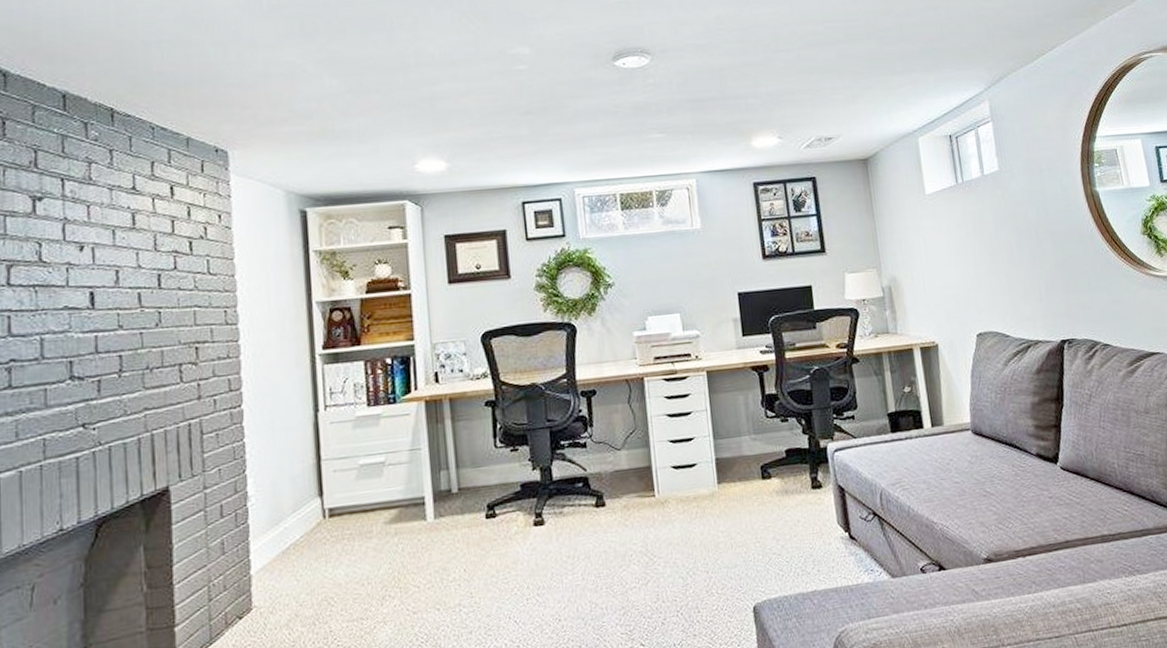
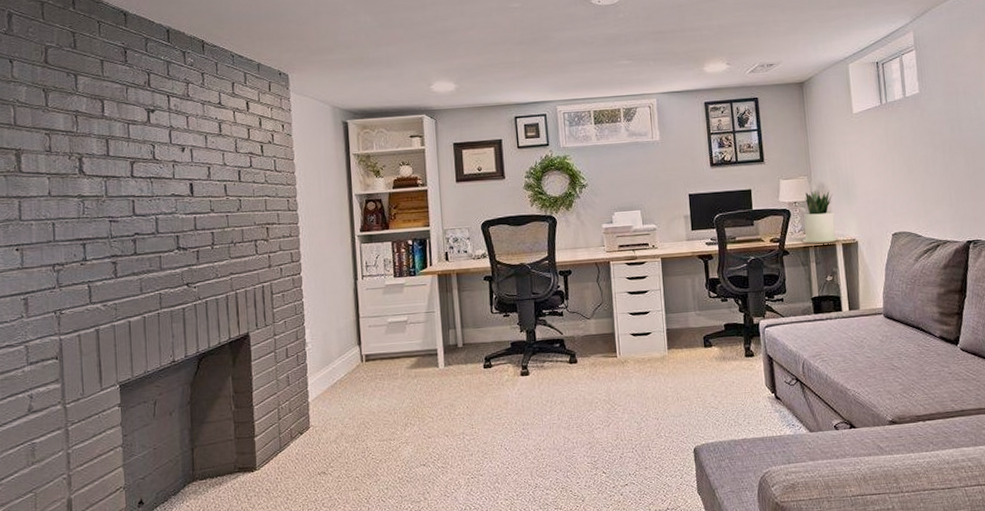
planter: none [873,284,916,349] -> present [801,190,839,244]

